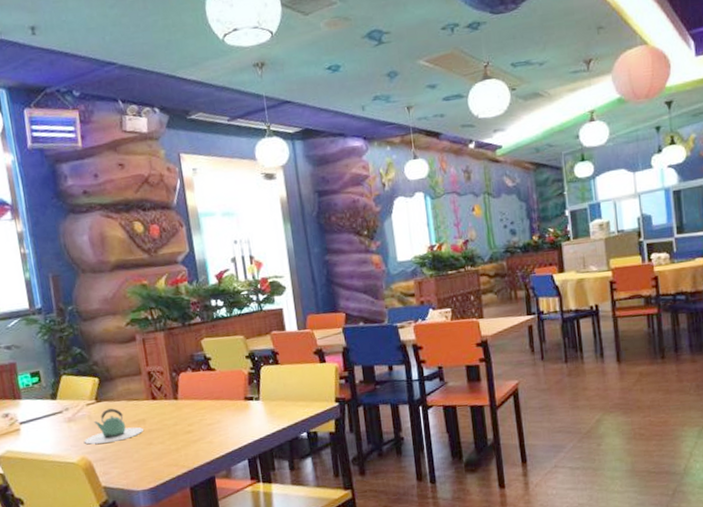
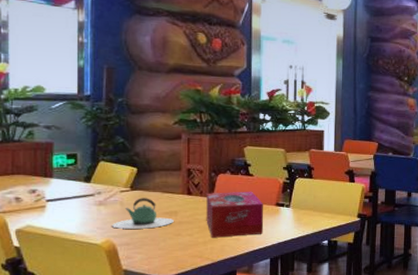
tissue box: none [171,387,236,443] -> present [206,191,264,238]

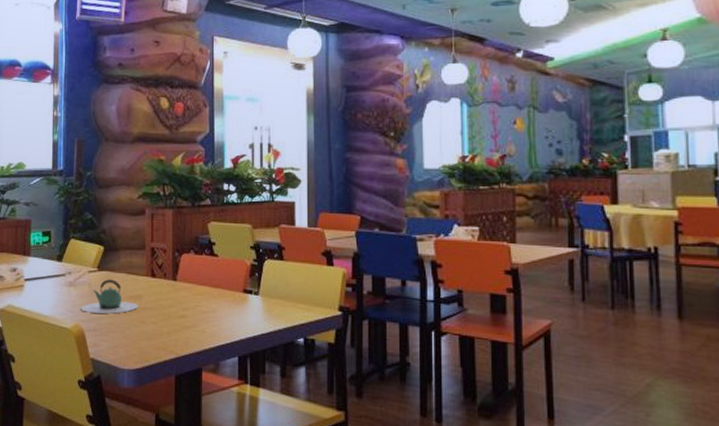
tissue box: present [206,191,264,238] -> none [170,274,231,328]

